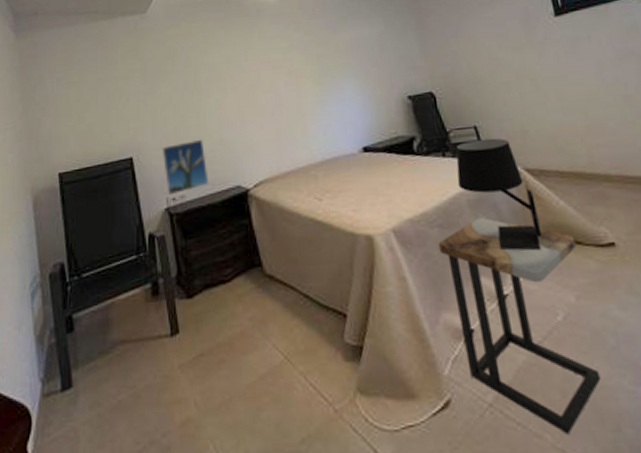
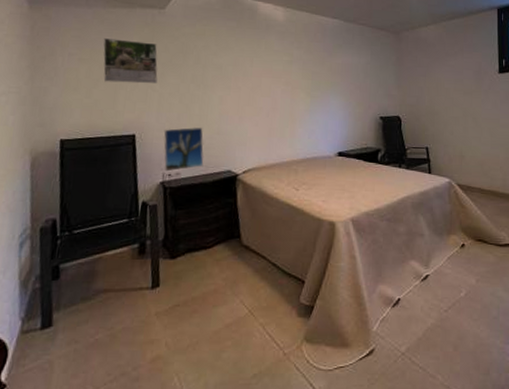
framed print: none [89,52,148,103] -> present [103,38,158,84]
side table: present [438,218,601,435] -> none [384,217,483,376]
table lamp: present [455,138,542,251] -> none [407,157,461,245]

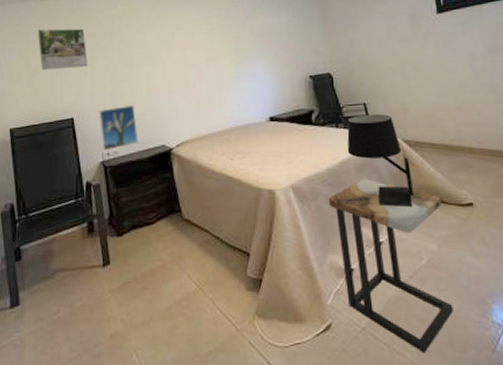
side table: none [384,217,483,376] -> present [328,179,454,354]
table lamp: none [407,157,461,245] -> present [347,114,413,208]

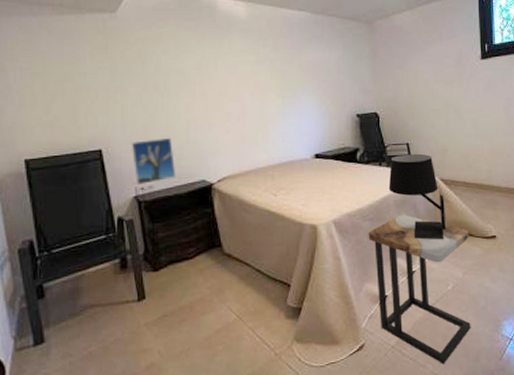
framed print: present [37,28,88,71] -> none [54,49,117,96]

